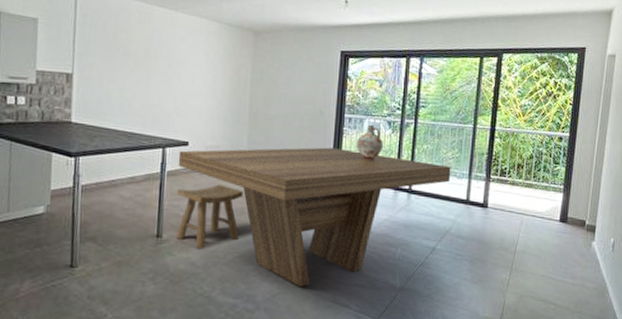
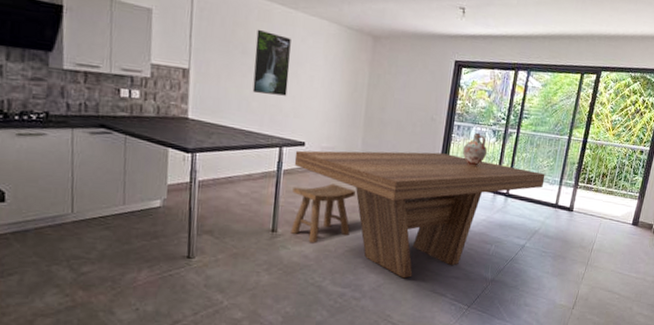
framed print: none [134,31,172,96] -> present [252,29,291,96]

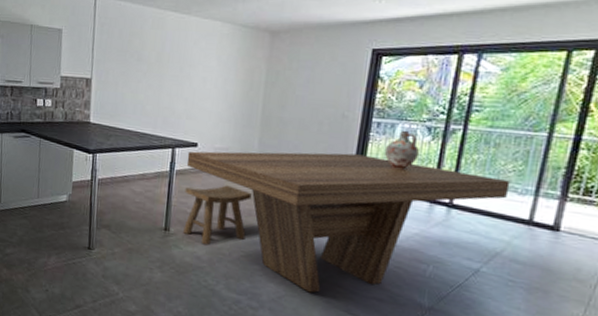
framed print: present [252,29,291,96] -> none [147,37,184,98]

